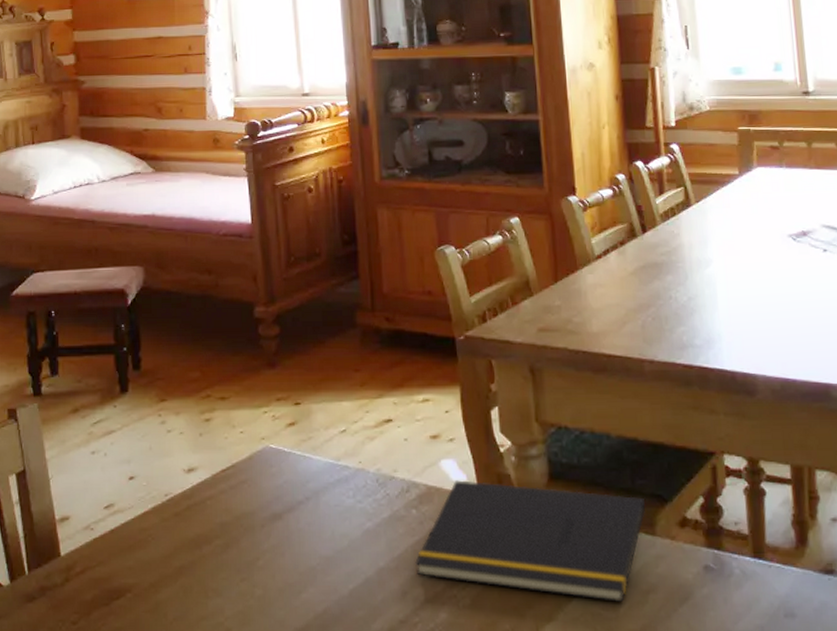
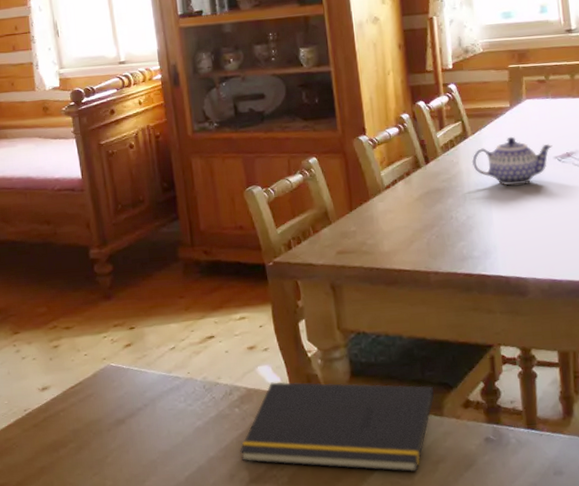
teapot: none [694,208,786,265] -> present [471,136,553,186]

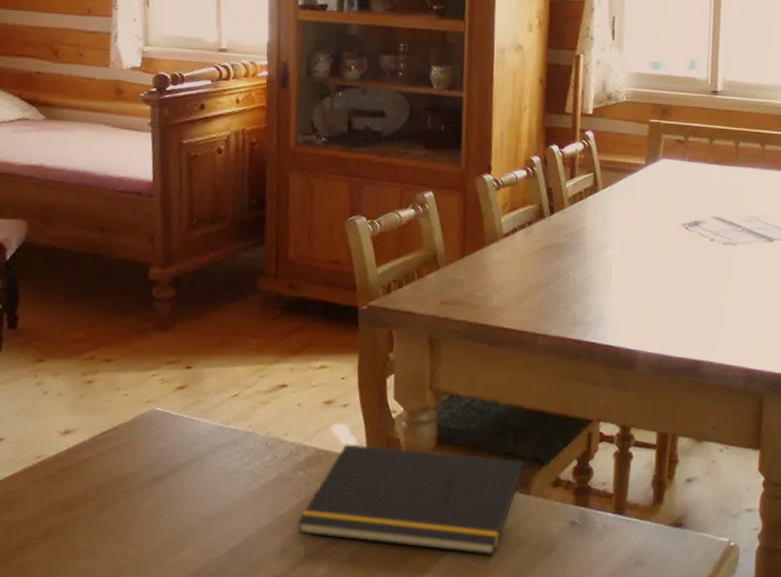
teapot: present [471,136,553,186] -> none [598,196,682,250]

